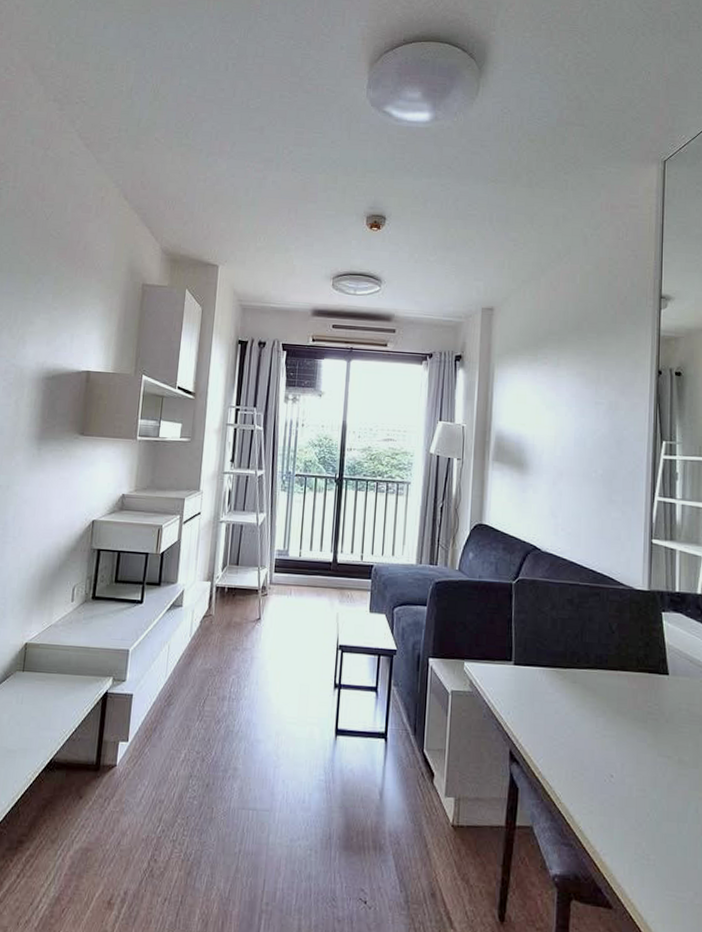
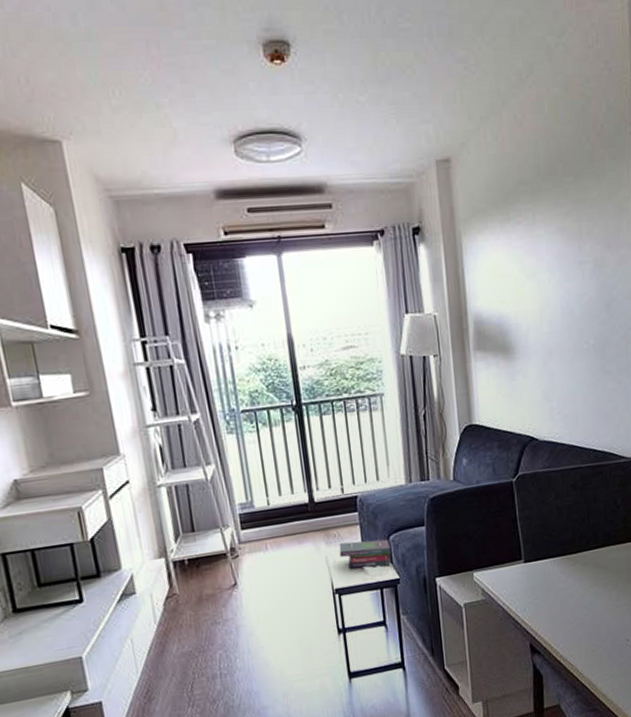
books: none [349,604,394,636] -> present [339,539,392,569]

